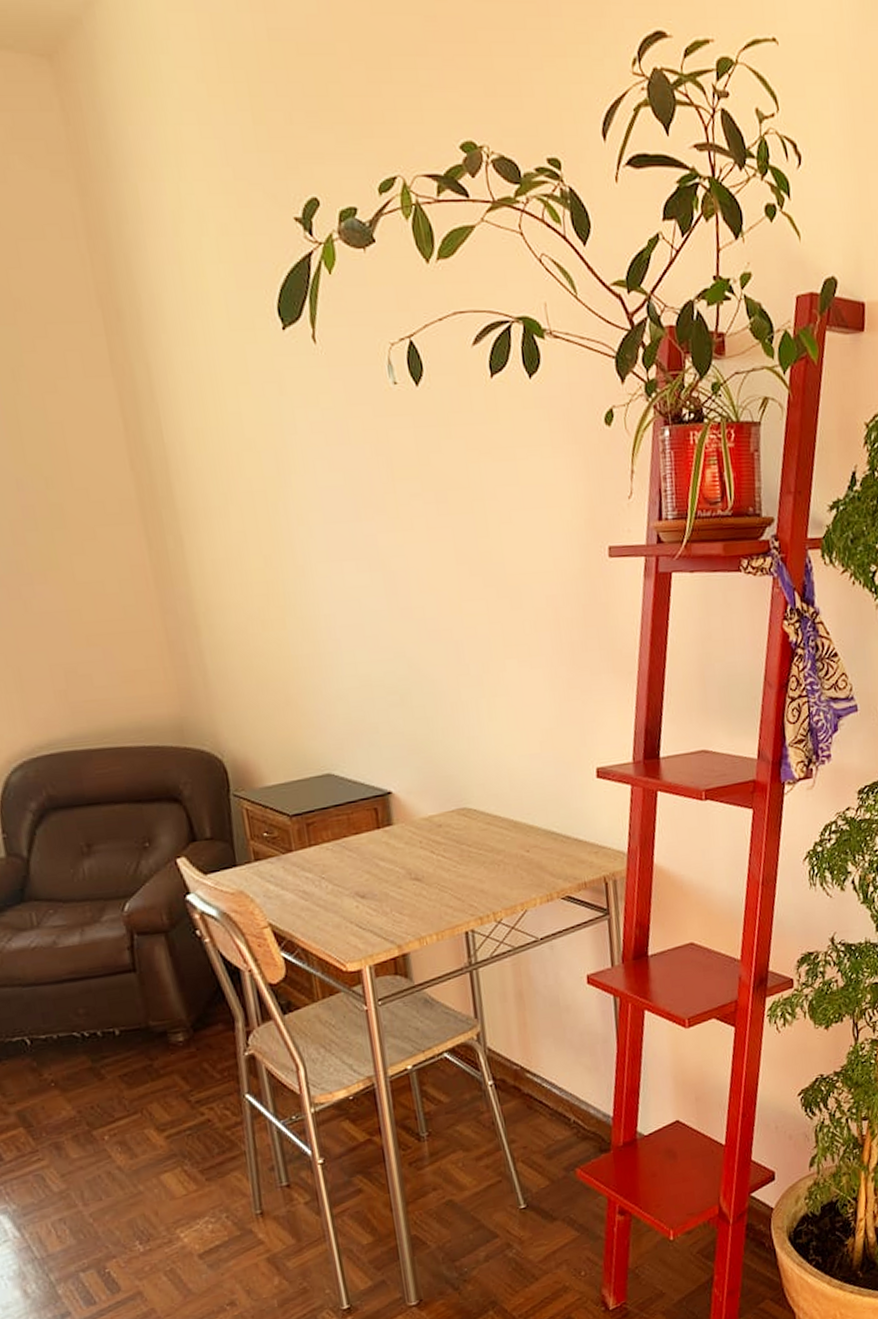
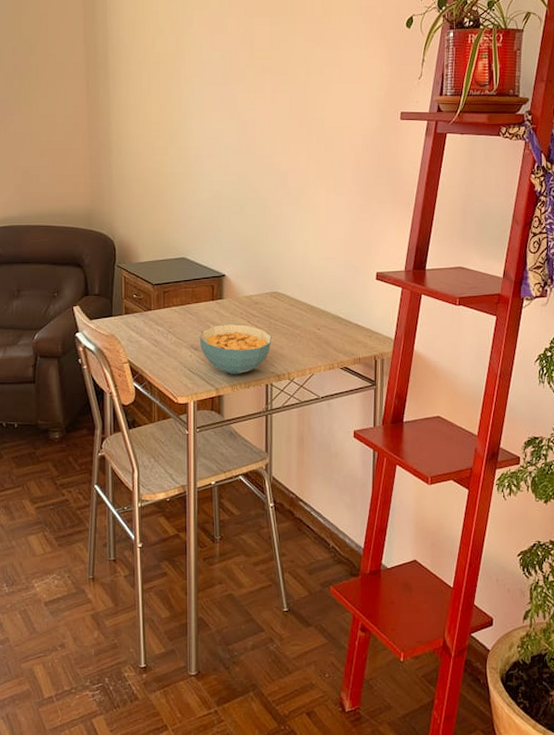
cereal bowl: none [366,856,467,925] -> present [199,324,272,375]

